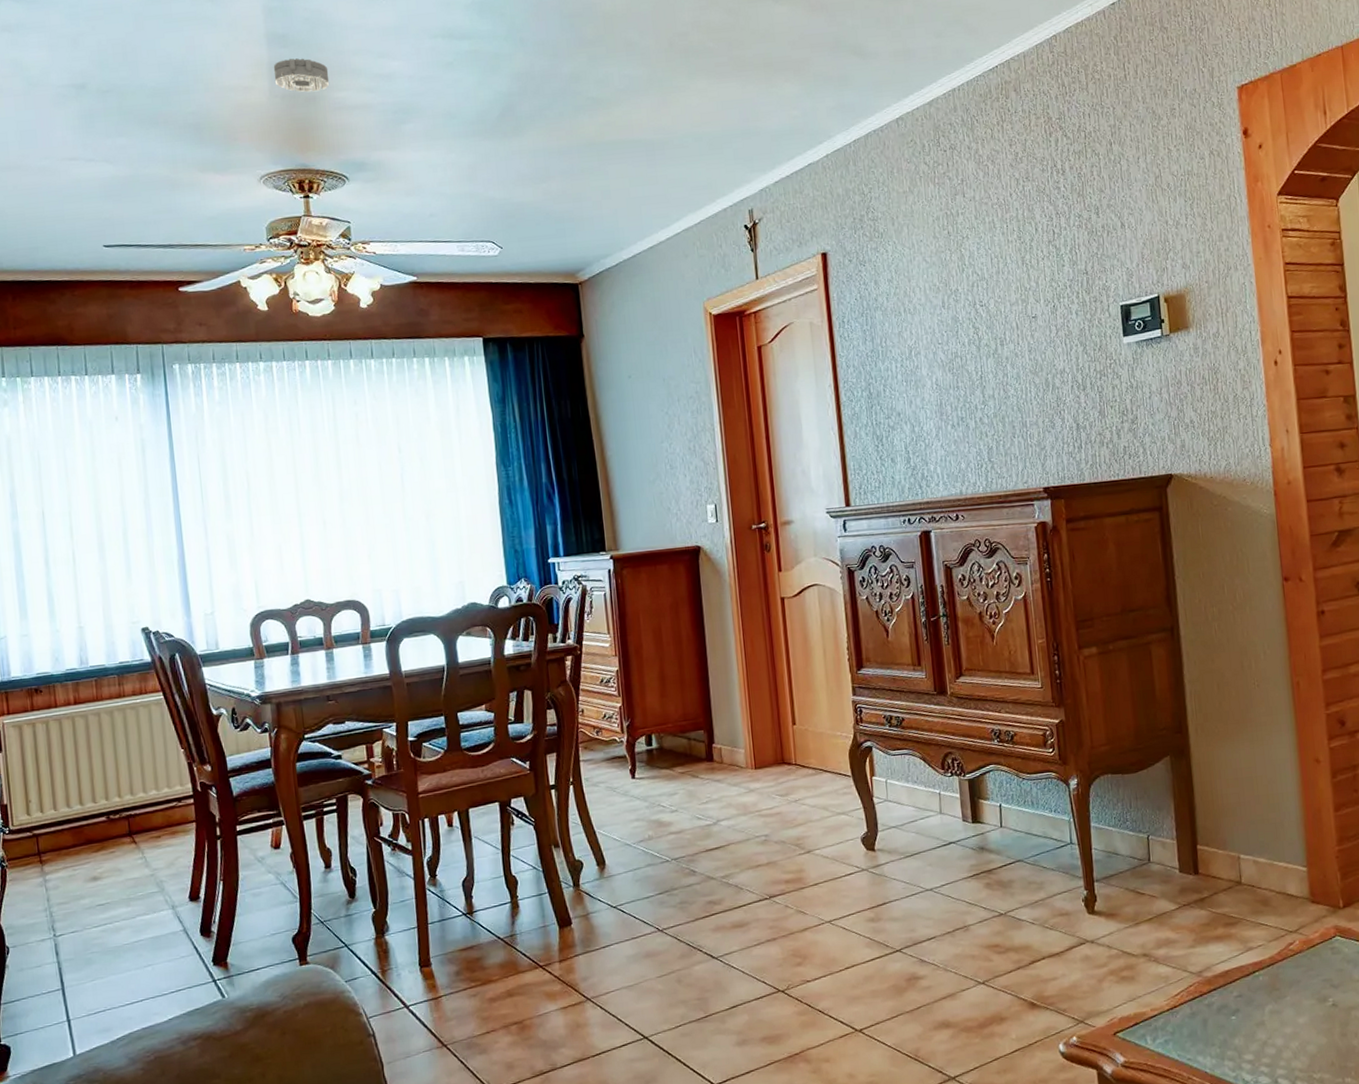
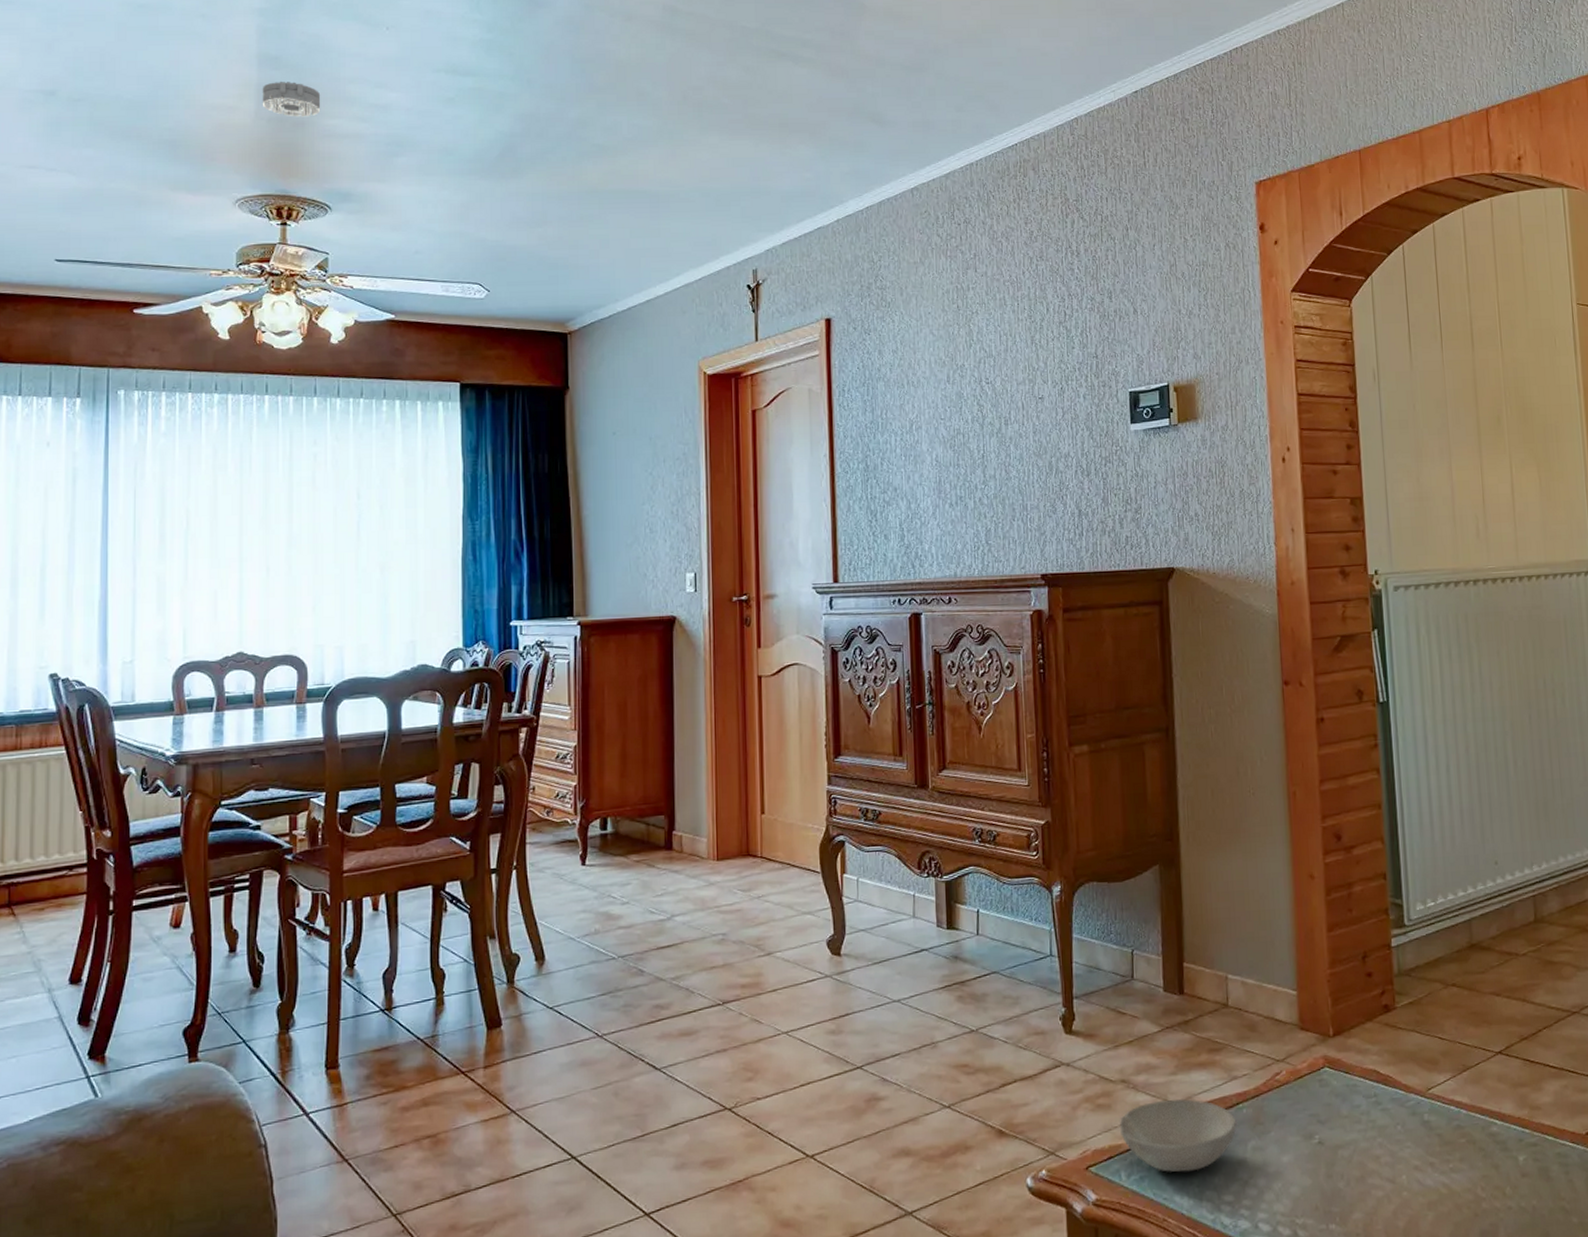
bowl: none [1143,969,1254,1036] -> present [1119,1098,1237,1172]

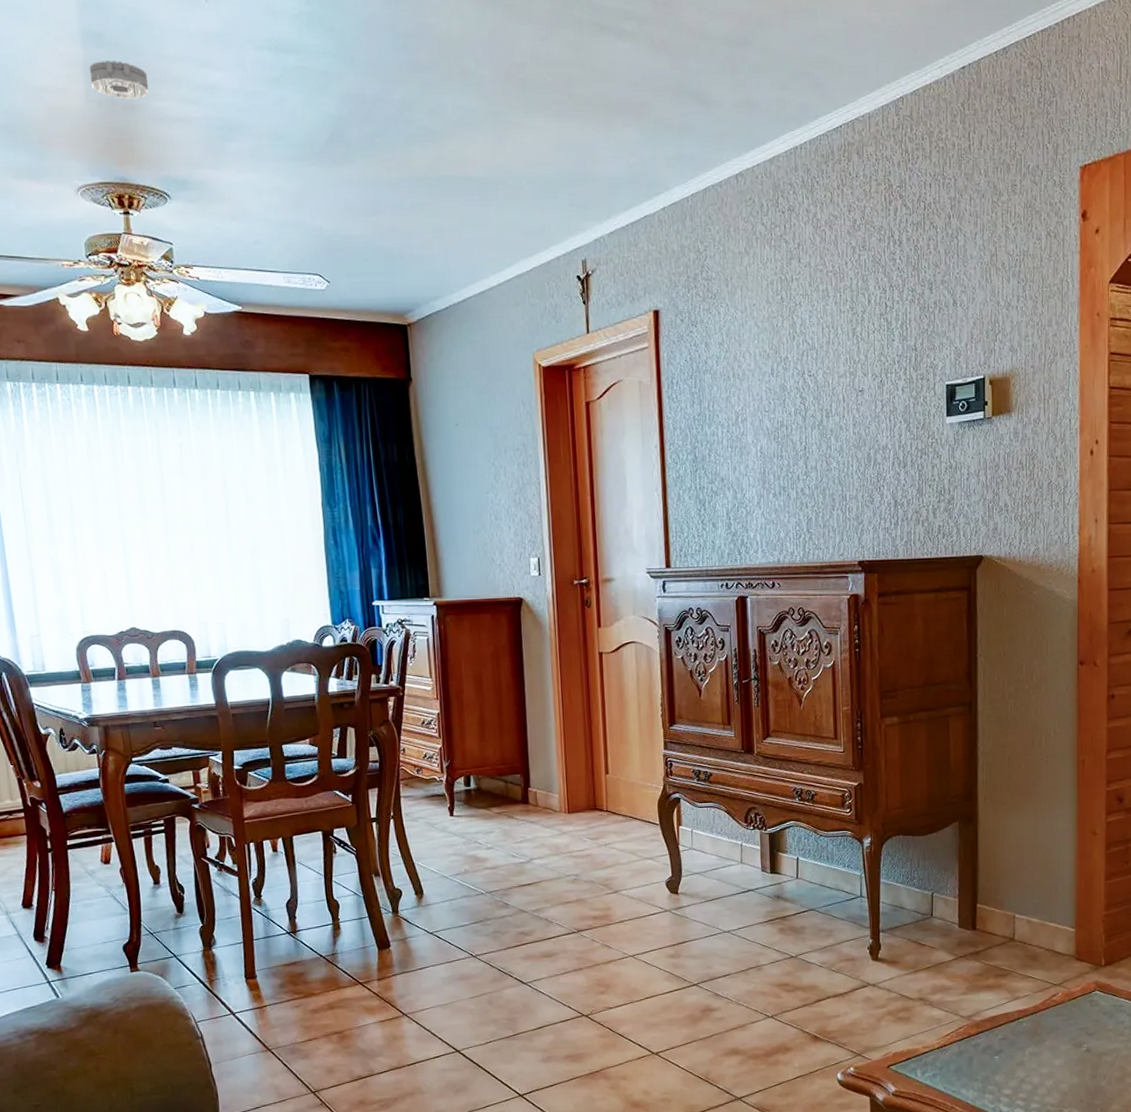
bowl: present [1119,1098,1237,1172] -> none [916,1013,1017,1071]

